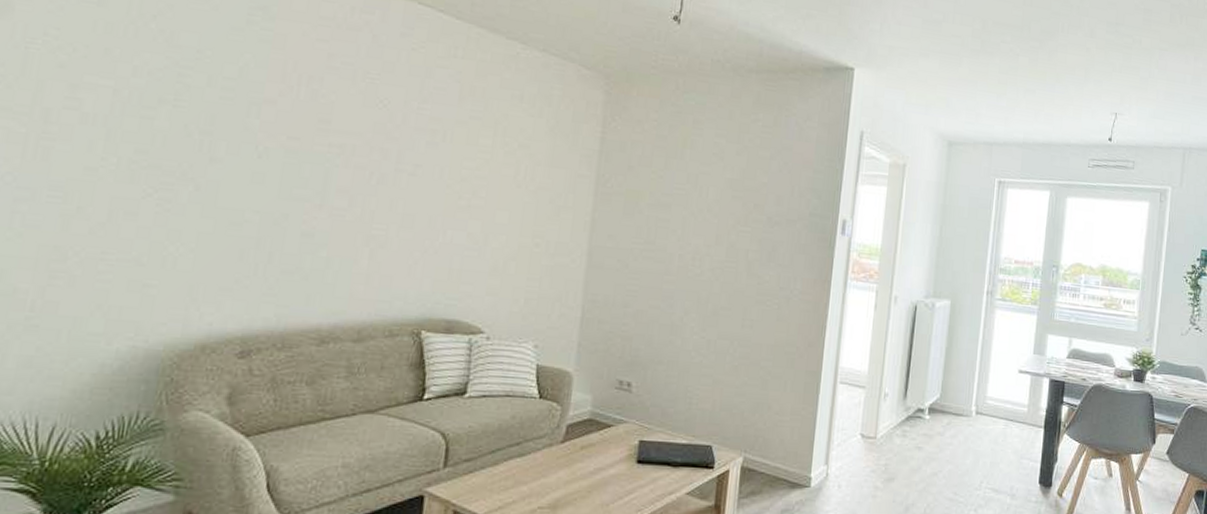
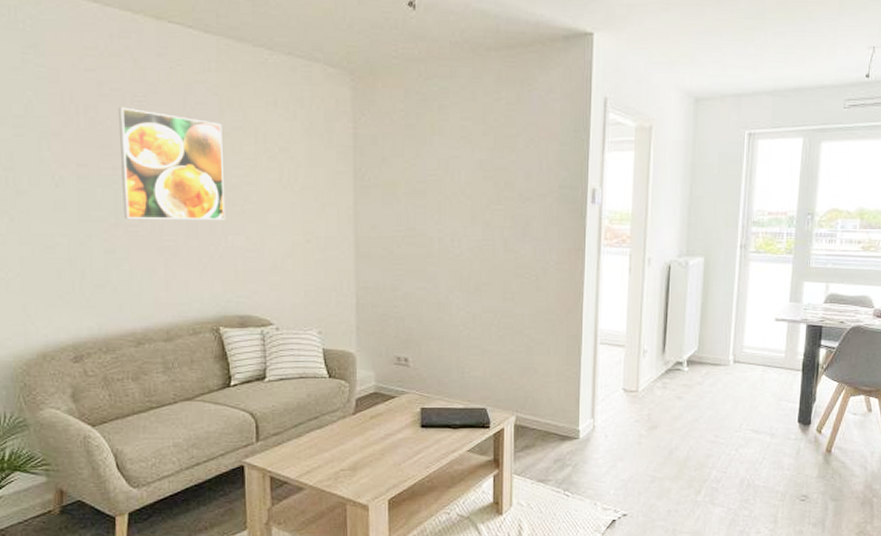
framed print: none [331,82,460,214] -> present [118,107,226,221]

